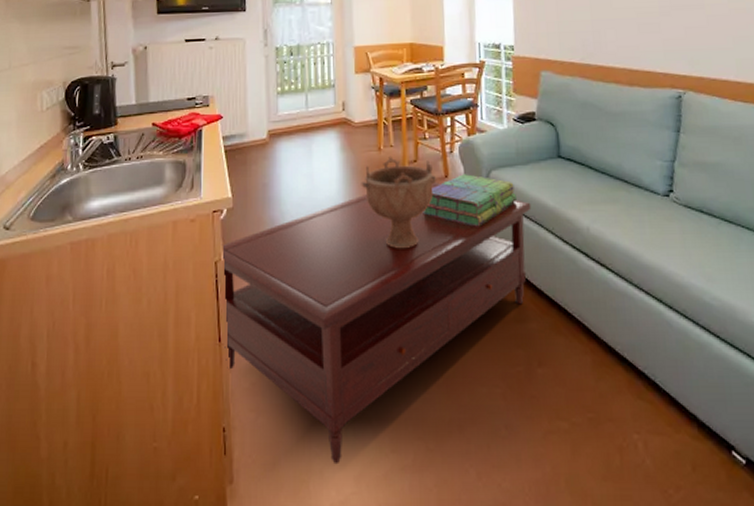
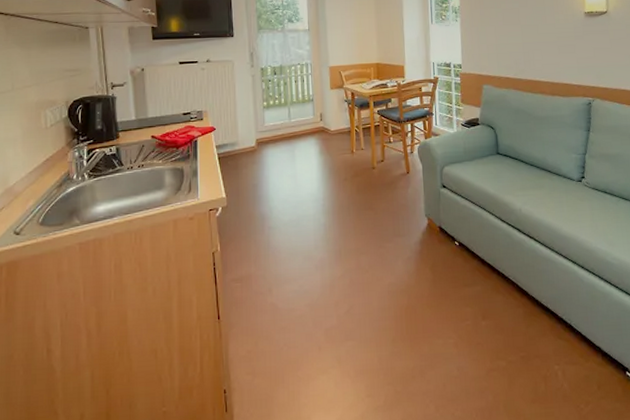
coffee table: present [221,182,532,465] -> none [217,177,476,411]
decorative bowl: present [361,156,437,249] -> none [337,157,401,234]
stack of books: present [423,174,516,227] -> none [389,170,464,213]

